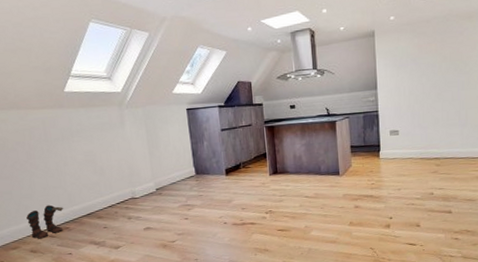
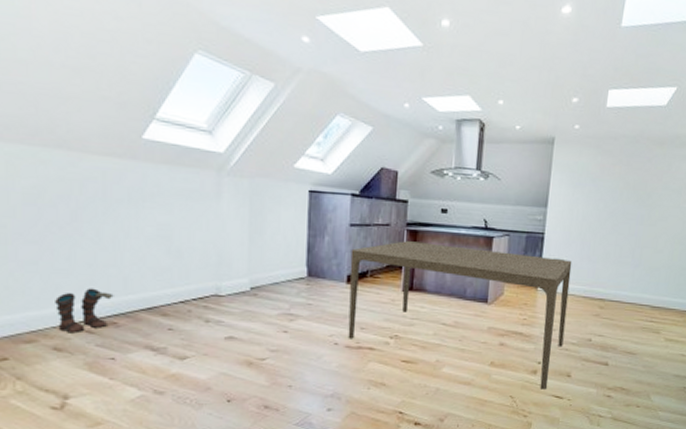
dining table: none [225,130,409,240] -> present [348,241,572,390]

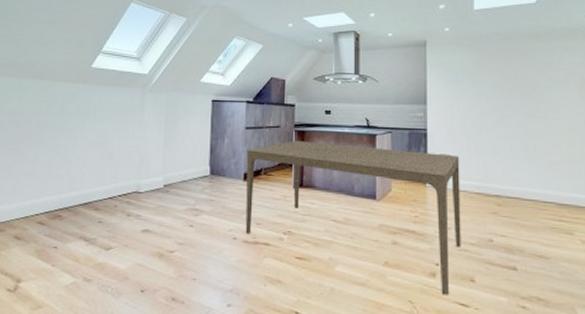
boots: present [55,288,114,334] -> none [20,186,61,225]

